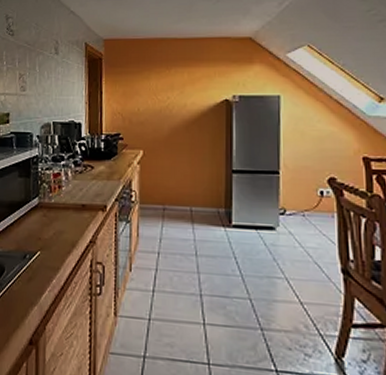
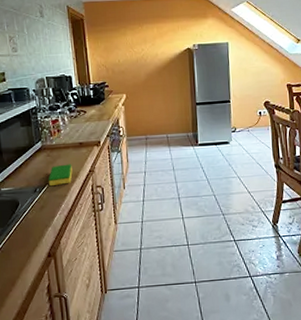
dish sponge: none [40,229,70,255] -> present [48,164,73,187]

